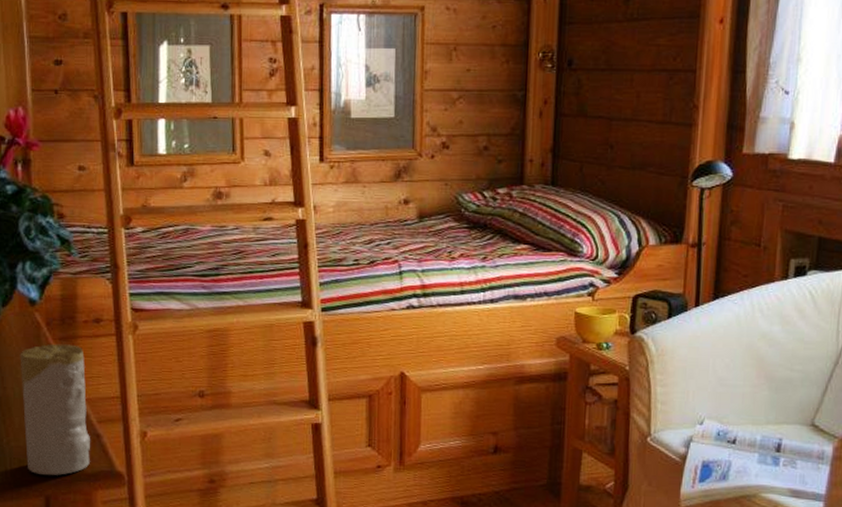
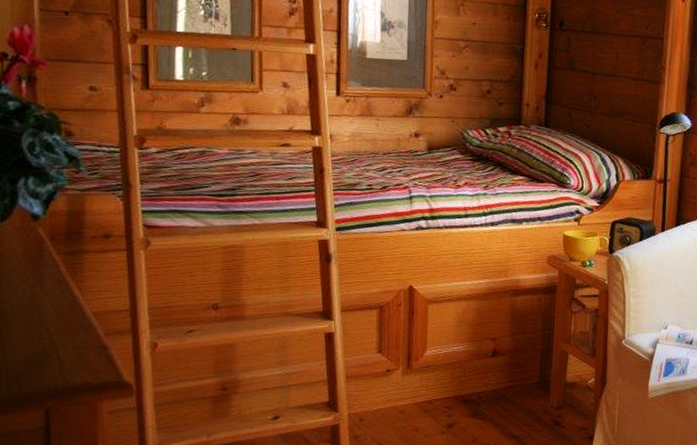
candle: present [20,344,90,476] -> none [19,258,96,388]

